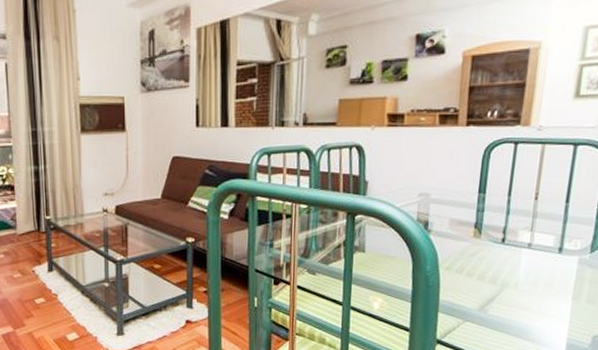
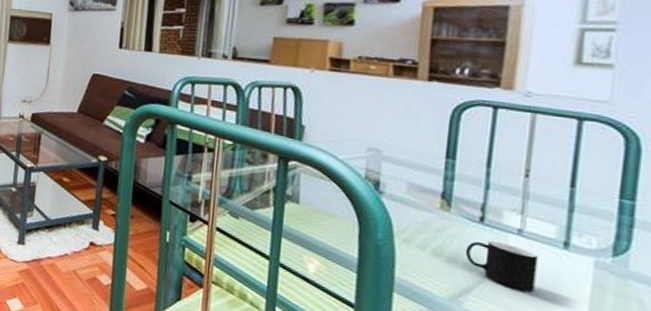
cup: none [490,256,541,293] -> present [465,240,538,292]

